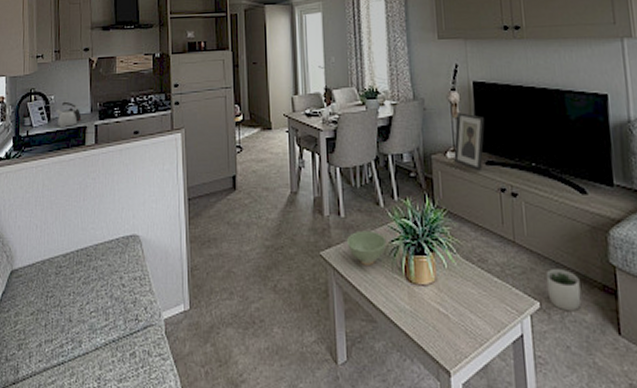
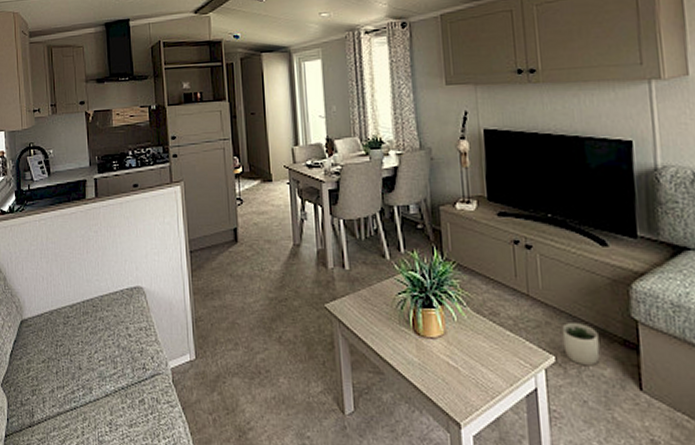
kettle: present [56,101,82,128] -> none [55,155,81,182]
bowl: present [346,230,387,265] -> none [351,283,394,318]
picture frame: present [454,113,485,171] -> none [463,162,497,222]

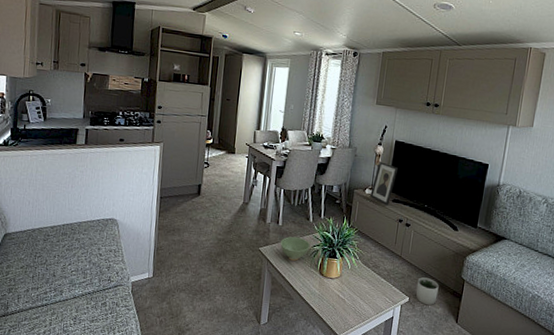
bowl: none [351,283,394,318] -> present [280,236,311,261]
picture frame: none [463,162,497,222] -> present [370,162,399,205]

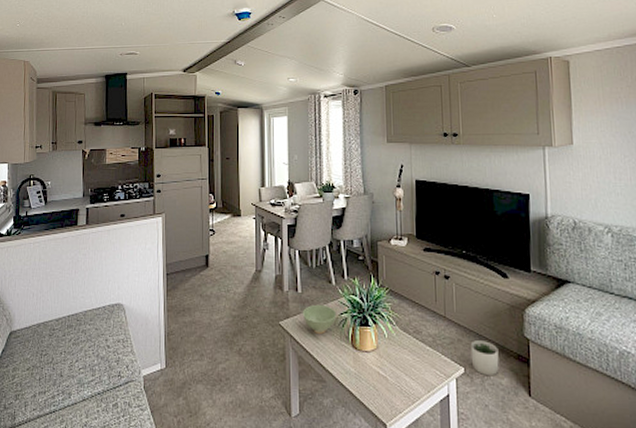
picture frame: present [370,162,399,205] -> none [397,206,425,256]

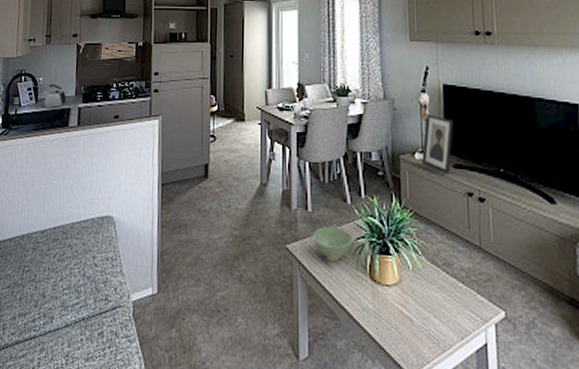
kettle: none [52,187,75,210] -> present [43,83,67,109]
picture frame: none [397,206,425,256] -> present [422,114,454,174]
planter: present [470,340,499,377] -> none [512,278,548,324]

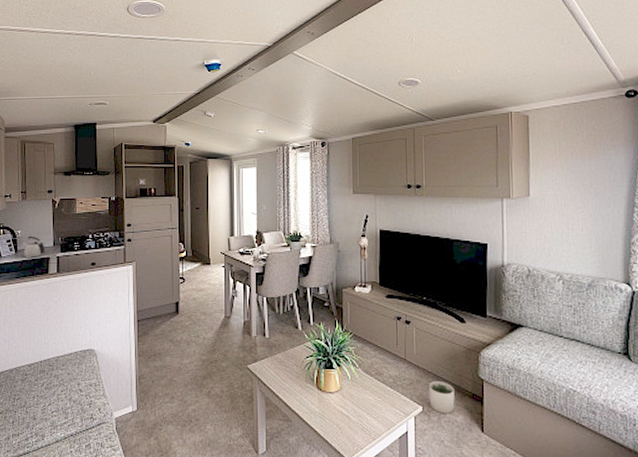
bowl: present [312,226,353,262] -> none [269,348,303,376]
picture frame: present [422,114,454,174] -> none [361,255,388,302]
planter: none [512,278,548,324] -> present [428,381,455,414]

